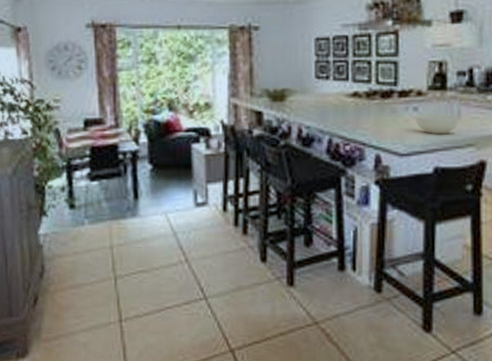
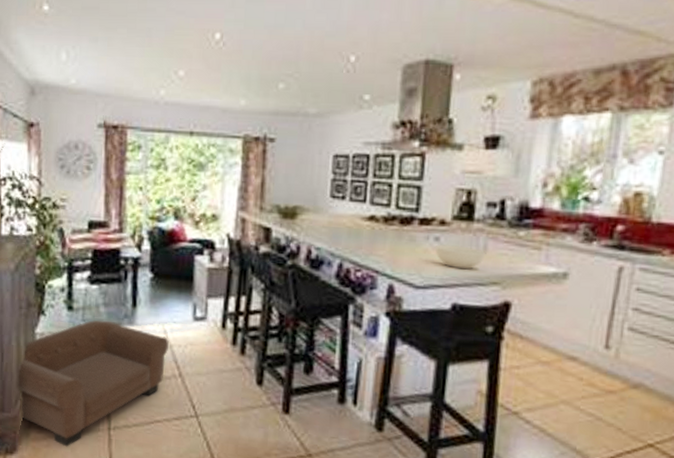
dog bed: none [23,215,173,344] -> present [17,319,169,447]

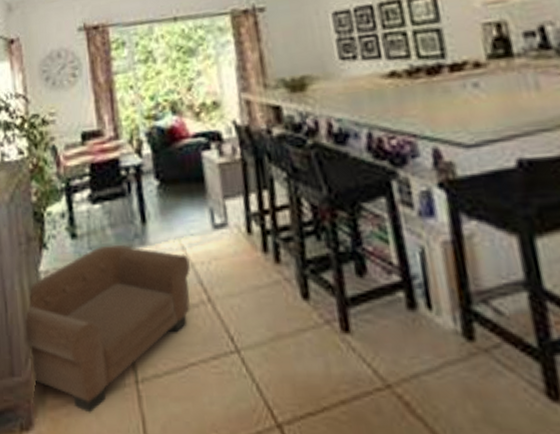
bowl: present [436,244,486,270] -> none [477,88,541,116]

